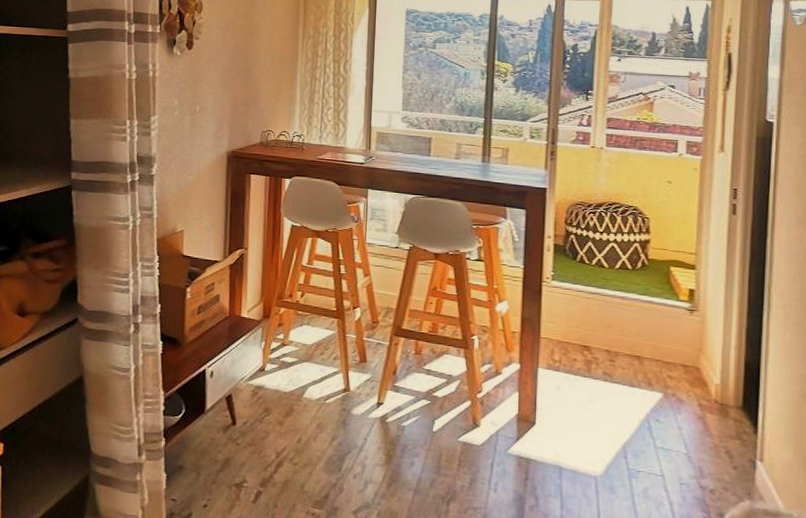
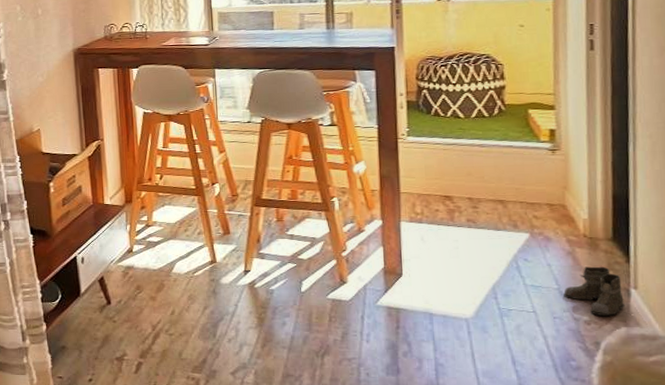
boots: none [692,433,756,489] -> present [564,266,631,316]

